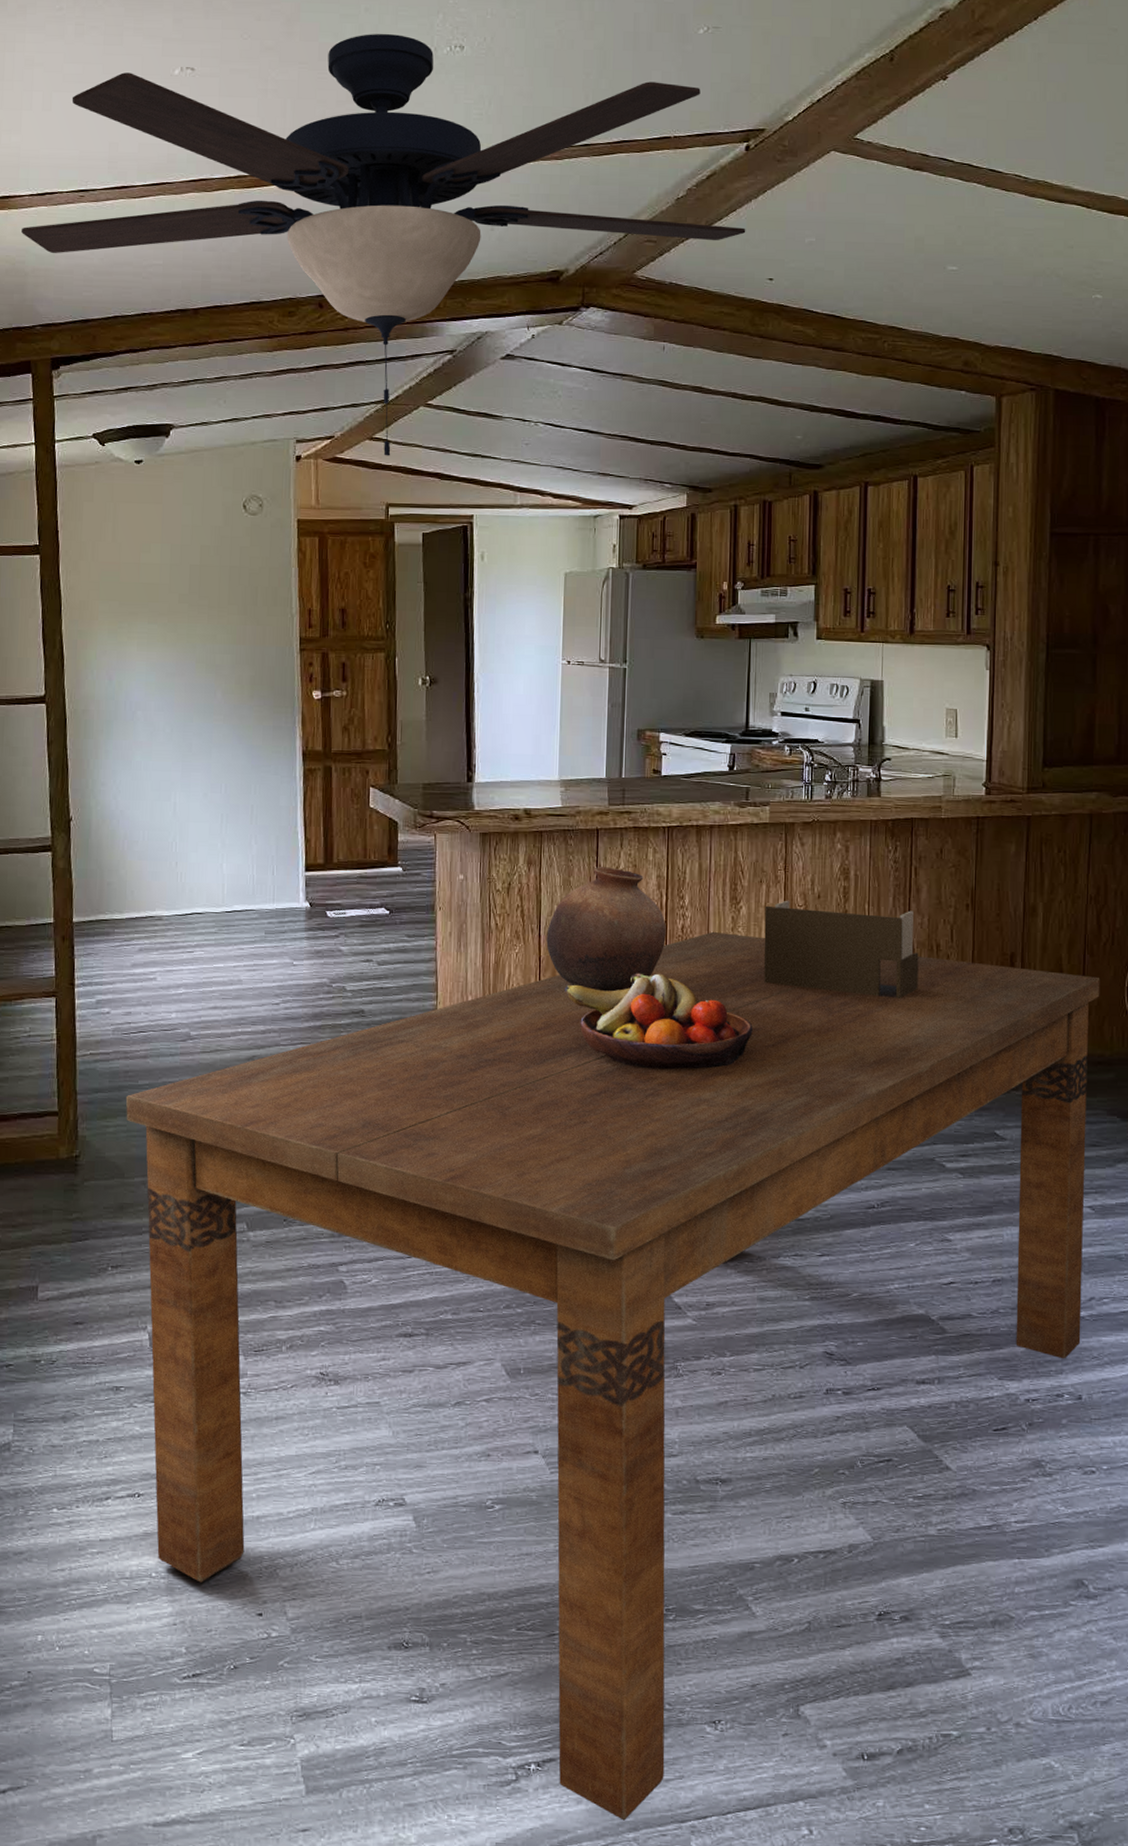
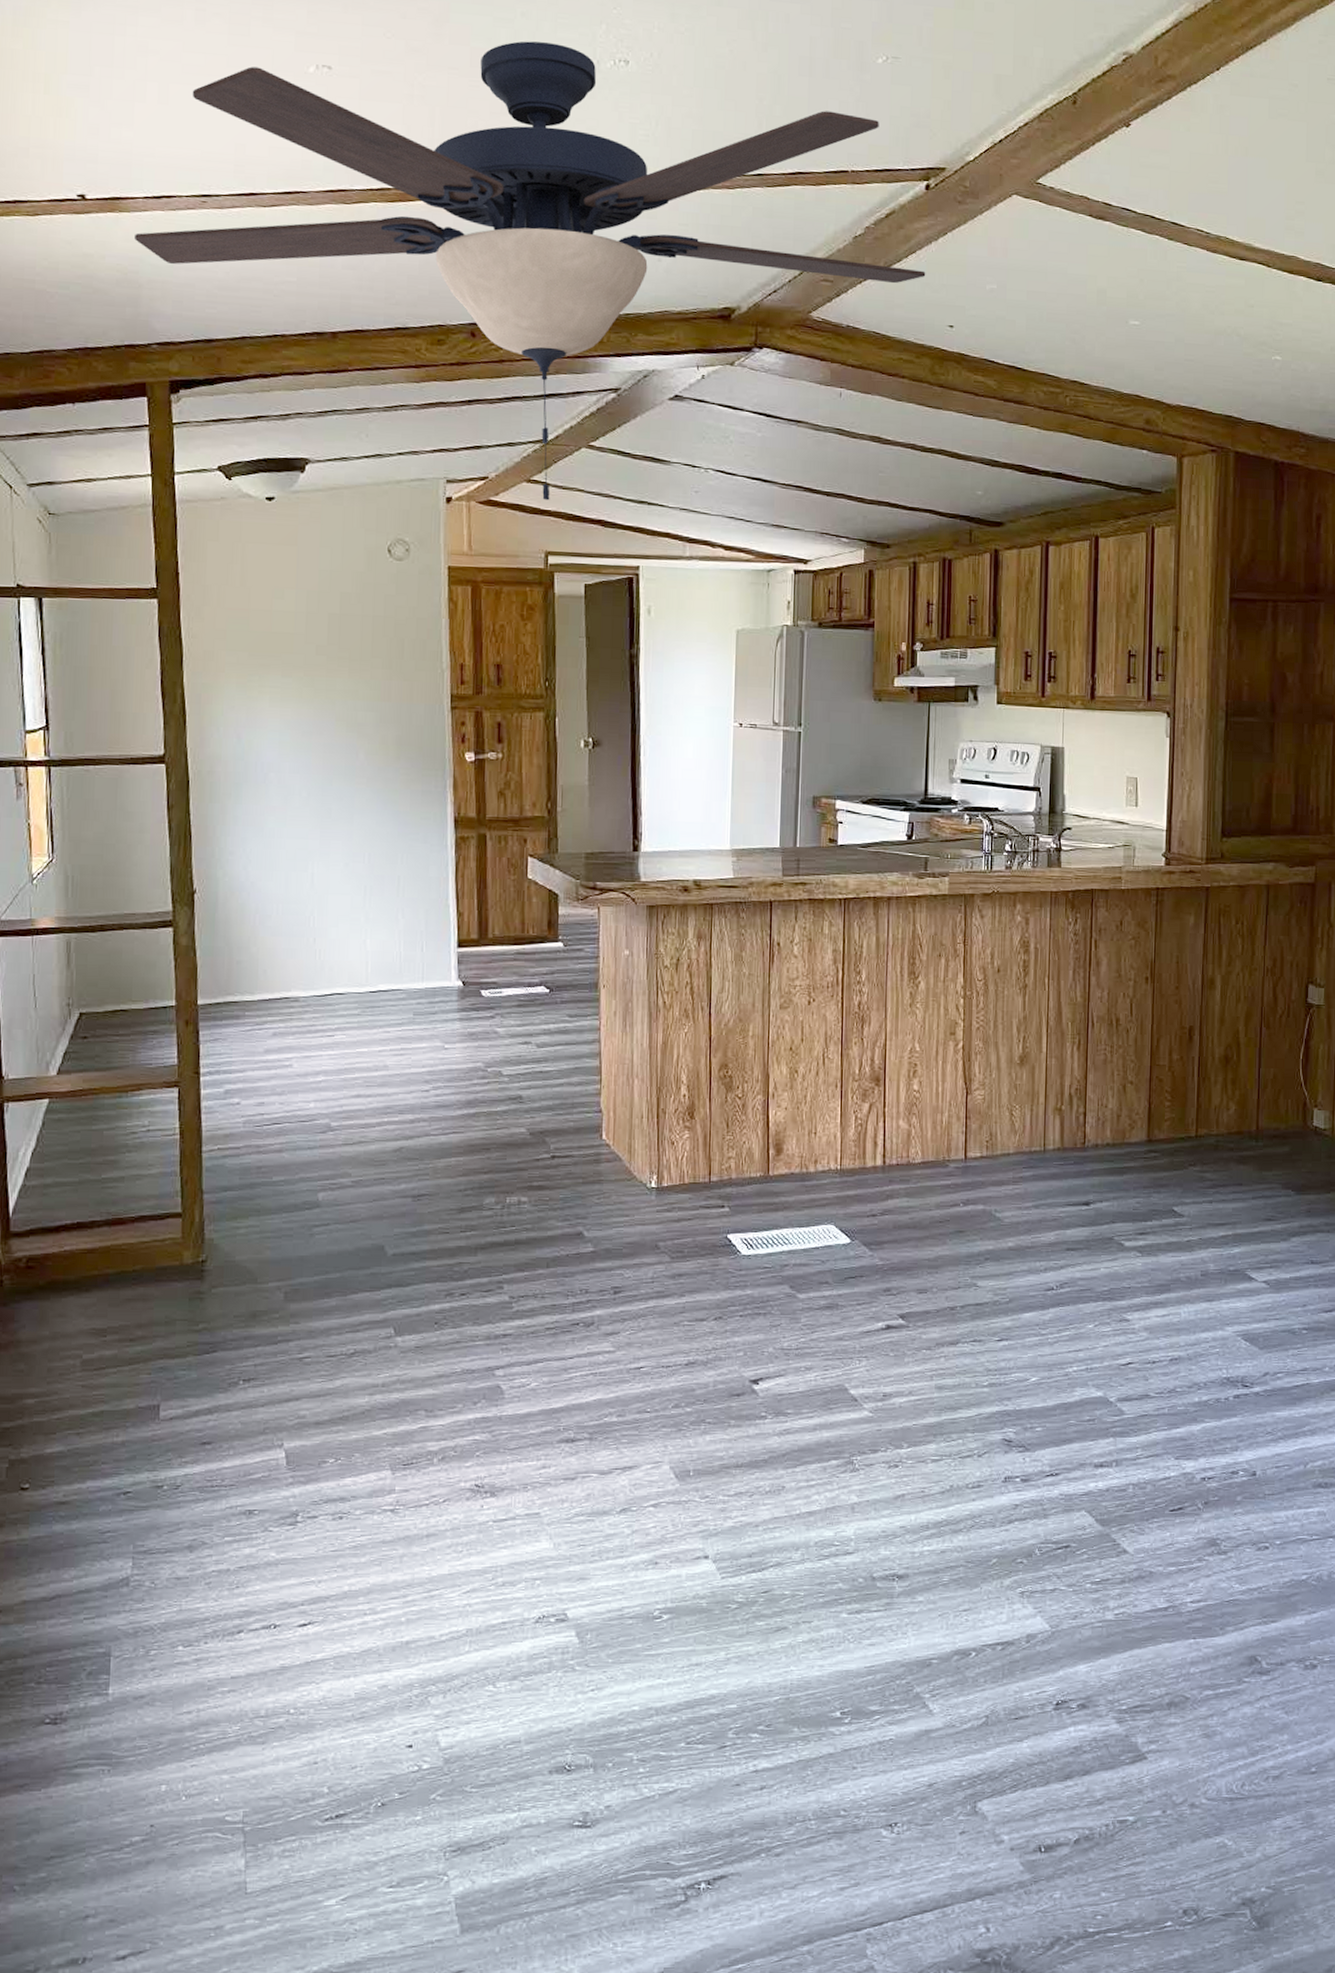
dining table: present [125,931,1100,1821] -> none [258,1007,1276,1934]
pottery: present [546,867,666,992] -> none [717,941,842,1072]
fruit bowl: present [565,972,753,1070] -> none [736,1052,931,1153]
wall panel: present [764,900,919,999] -> none [942,974,1098,1075]

